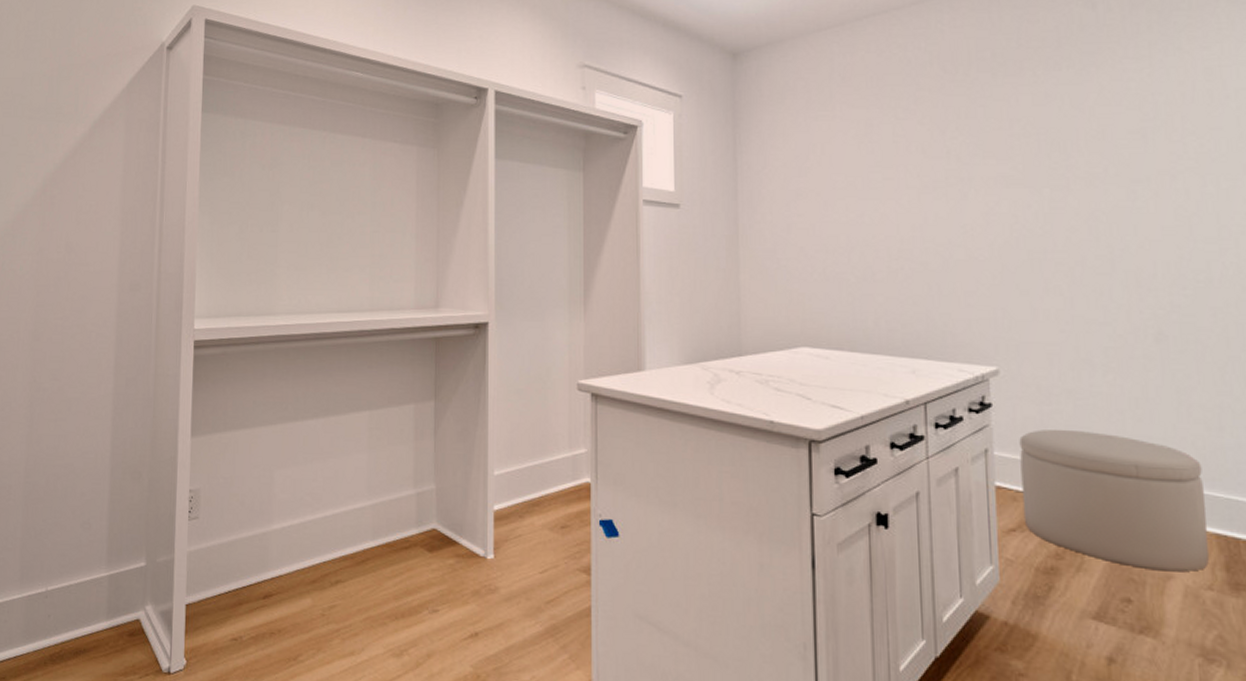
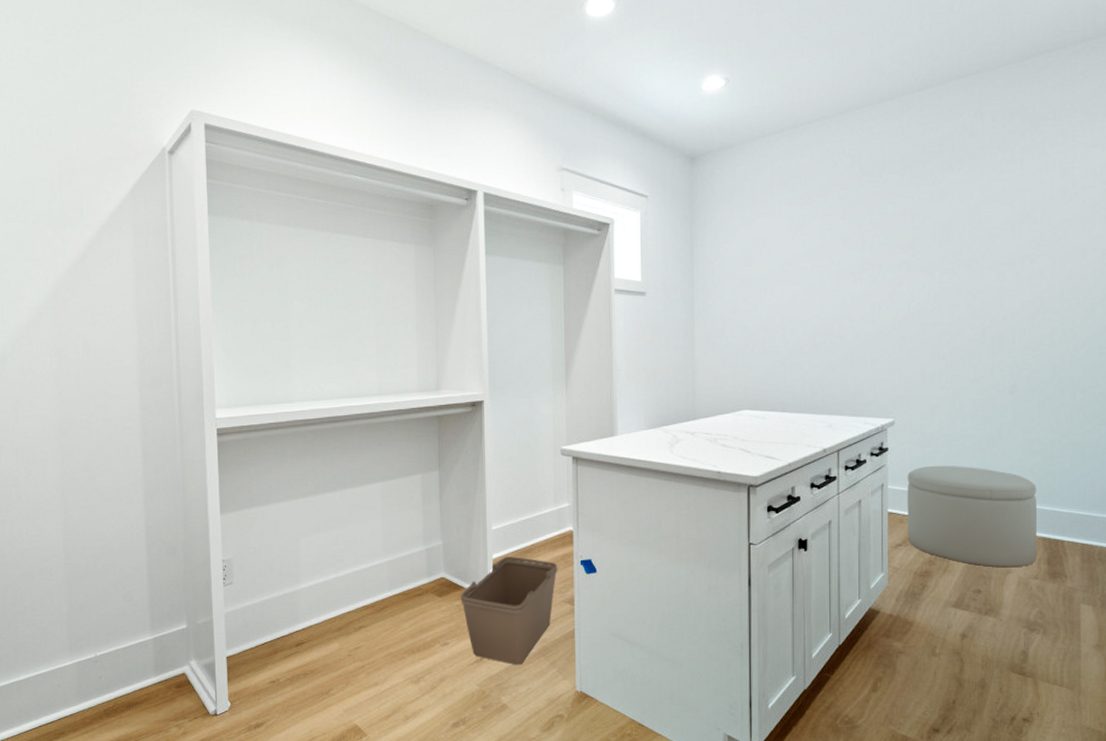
bicycle basket: none [454,509,572,646] -> present [460,557,558,666]

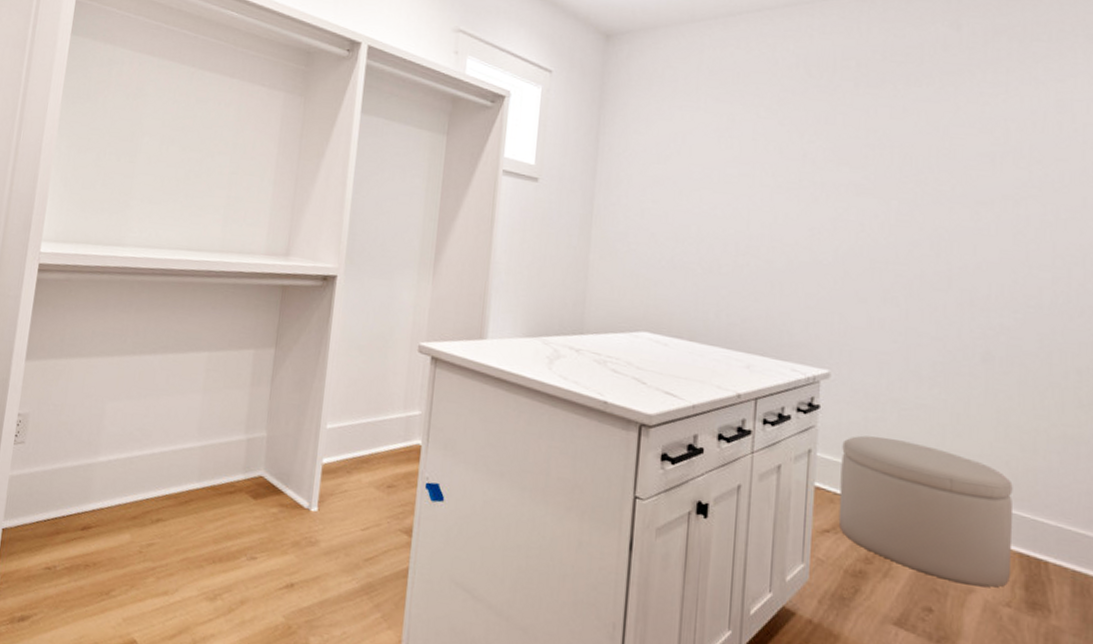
bicycle basket: present [460,557,558,666] -> none [278,463,398,601]

